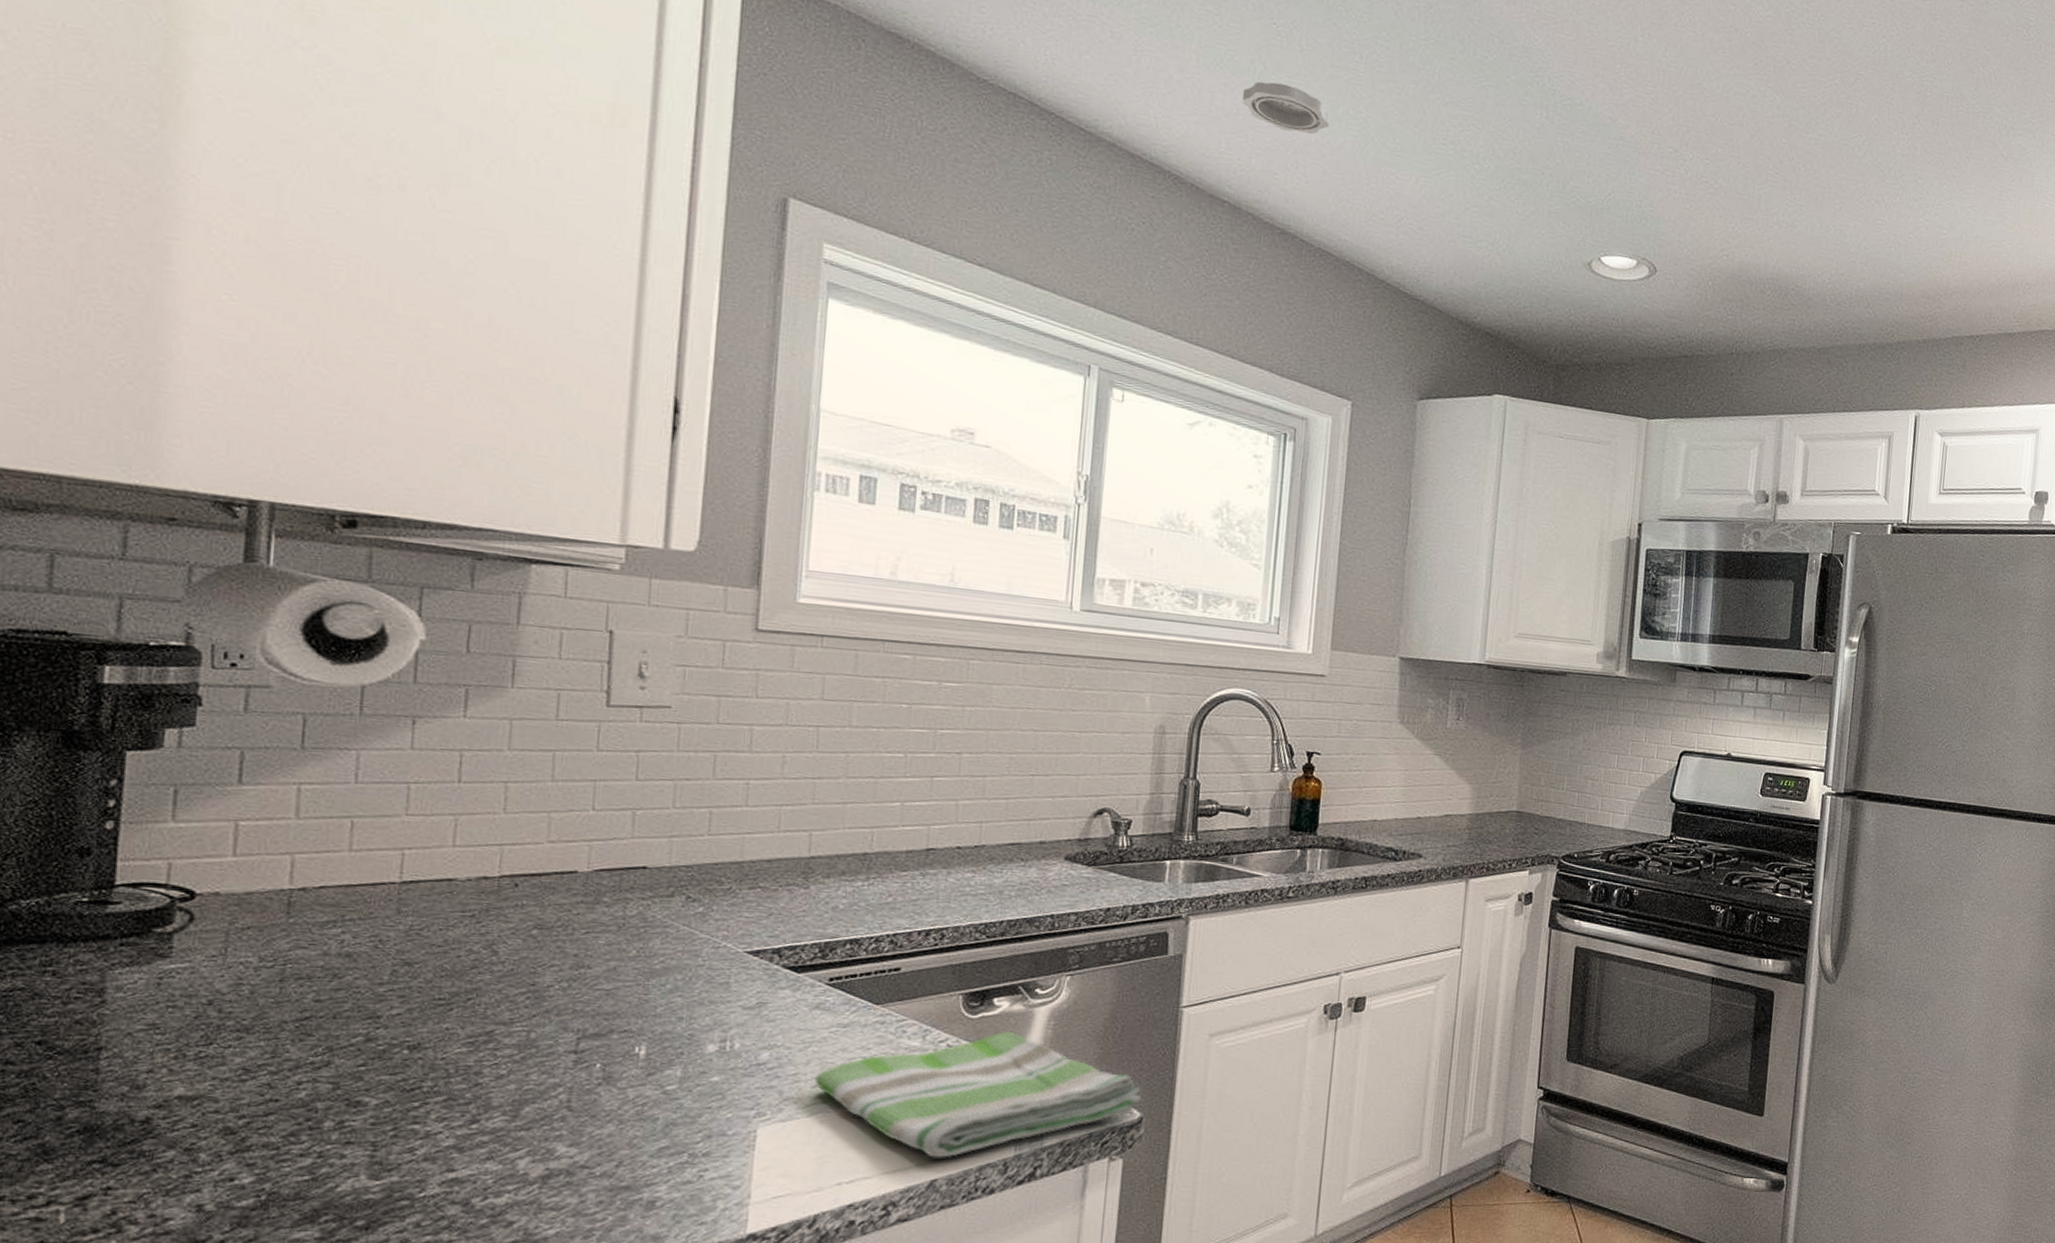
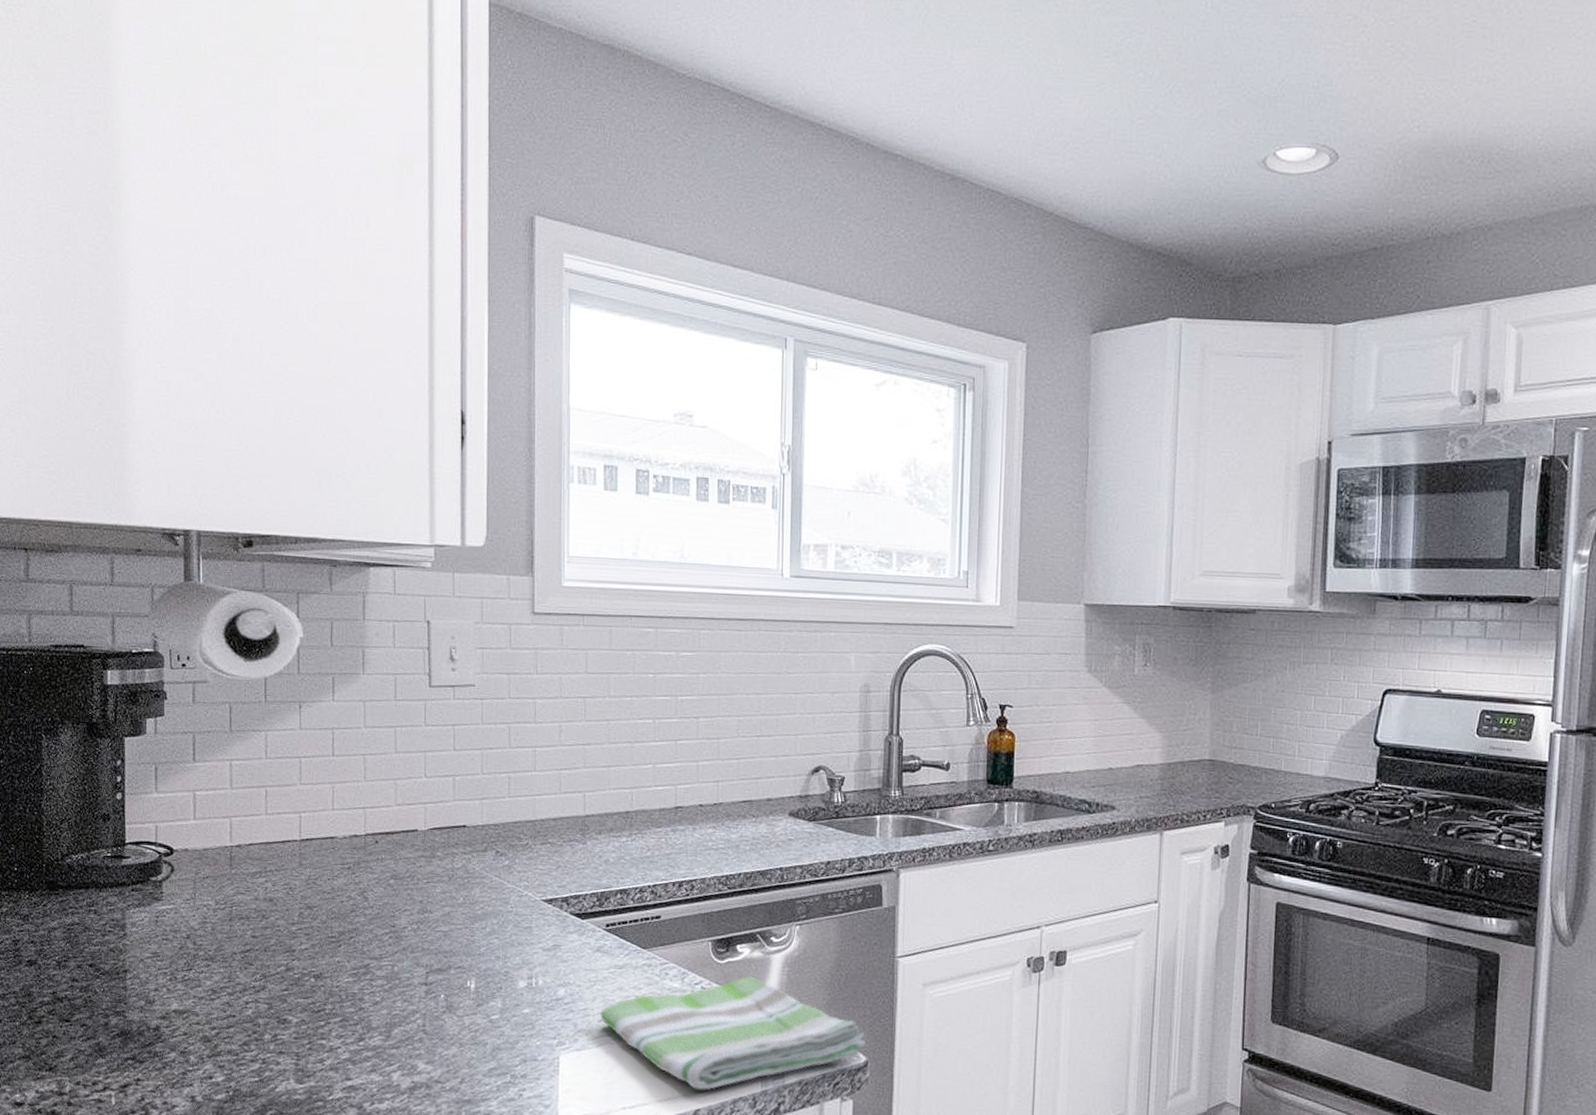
smoke detector: present [1241,81,1330,134] -> none [908,24,992,73]

